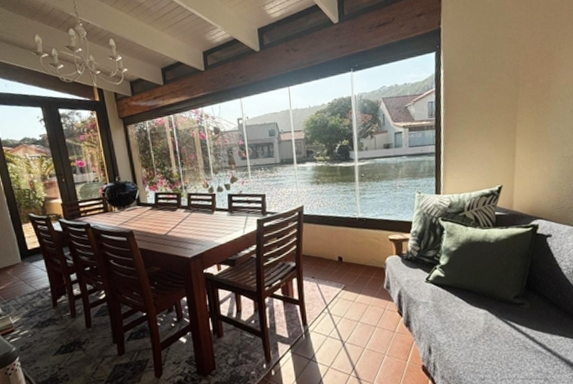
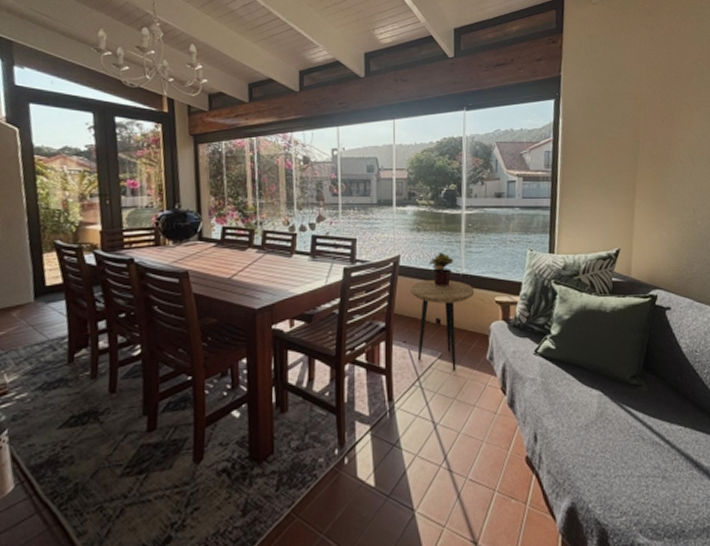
side table: none [314,224,371,299] -> present [410,279,475,371]
potted plant: none [328,200,351,231] -> present [428,252,454,288]

